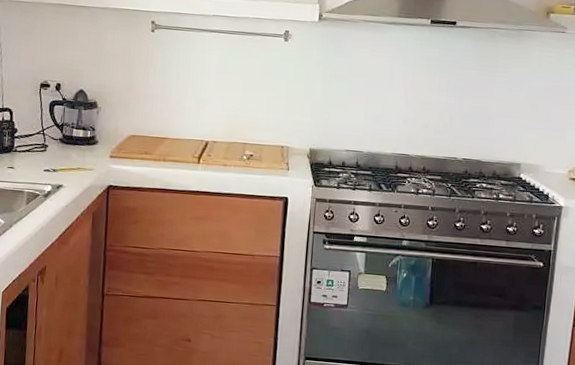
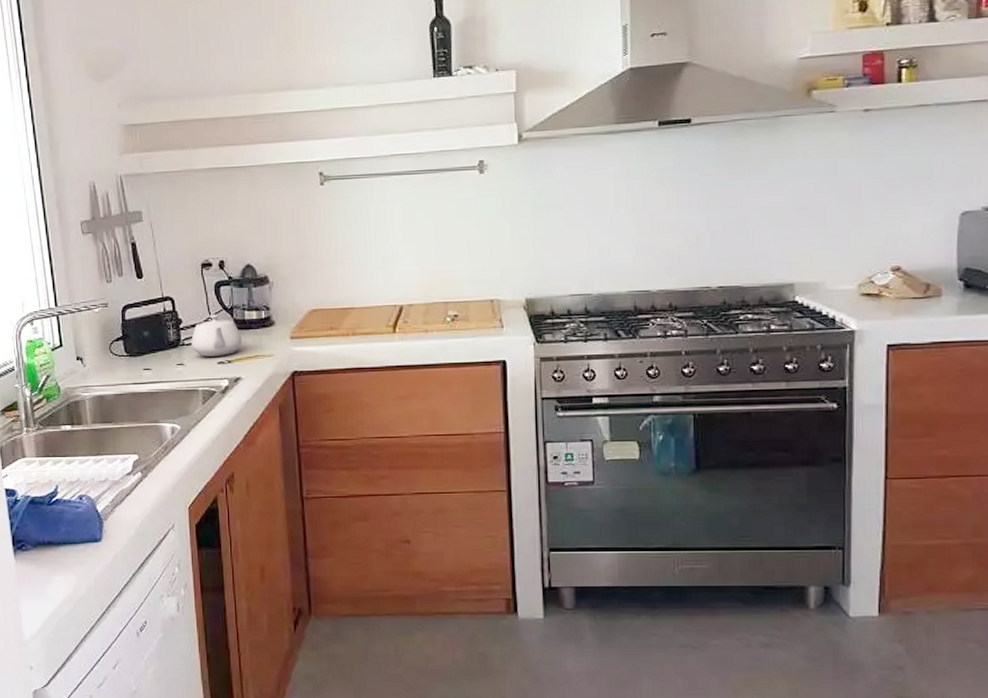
teapot: none [23,128,68,165] -> present [191,314,242,357]

